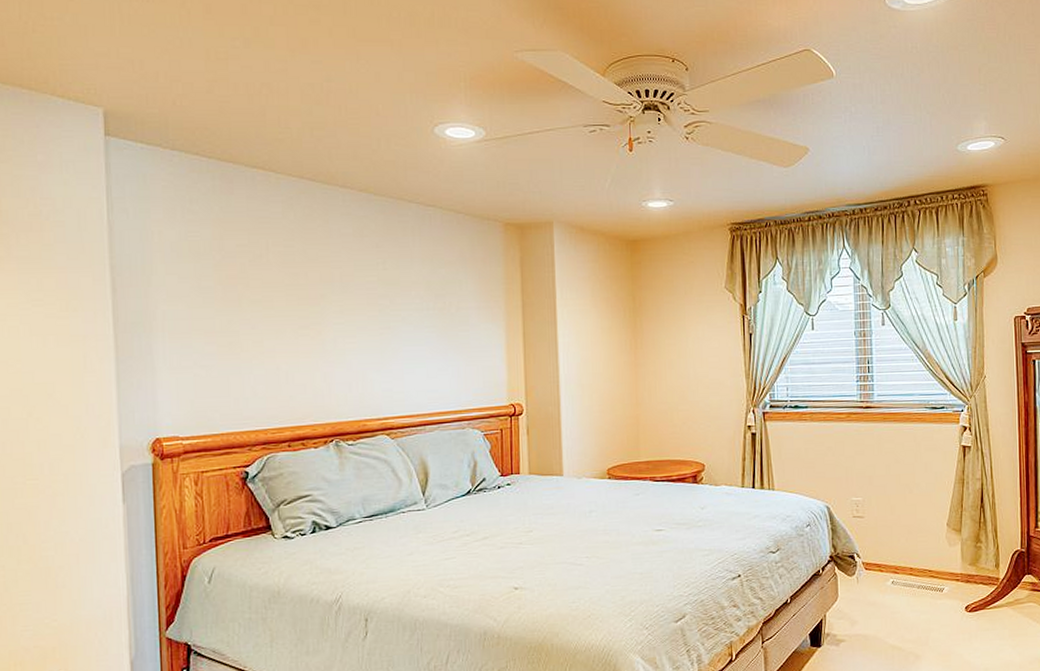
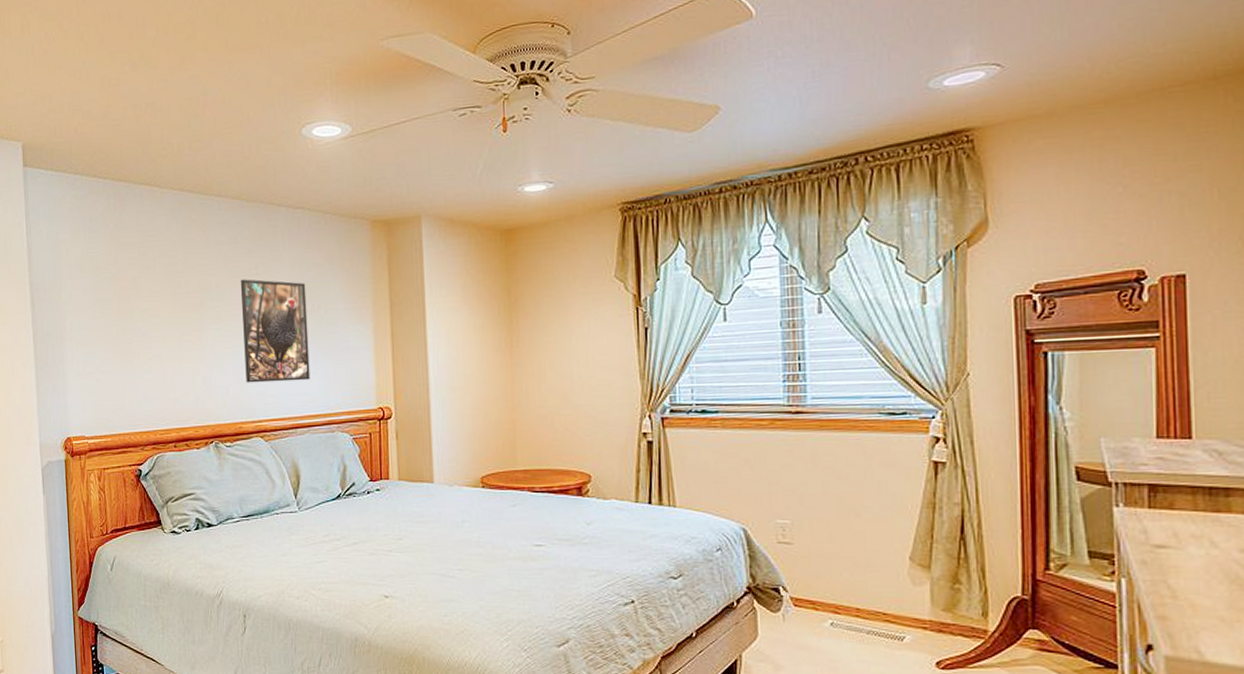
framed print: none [366,273,441,380] -> present [240,279,310,383]

